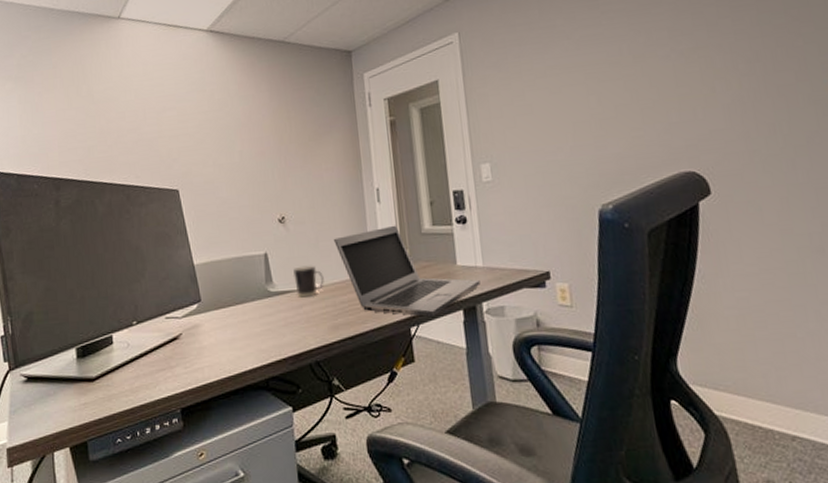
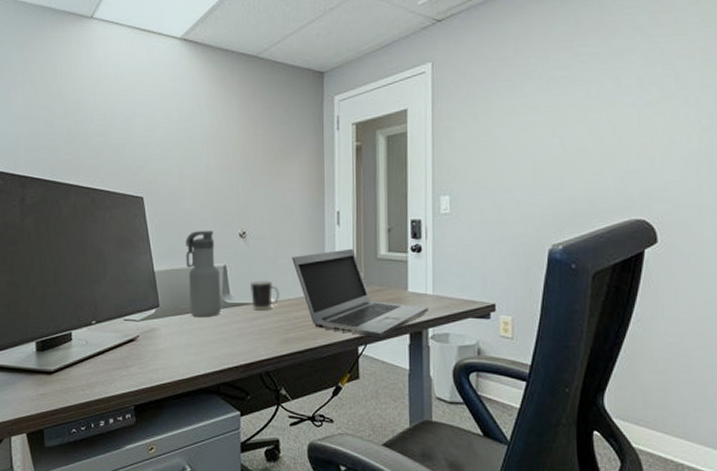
water bottle: none [224,218,265,310] -> present [185,231,221,318]

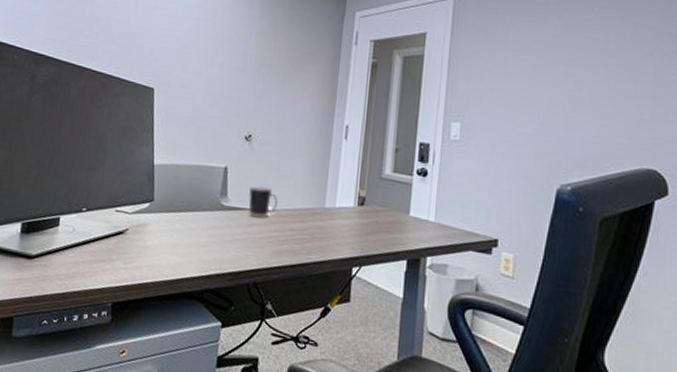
water bottle: present [185,231,221,318] -> none [184,128,220,218]
laptop: present [292,248,429,339] -> none [295,164,429,262]

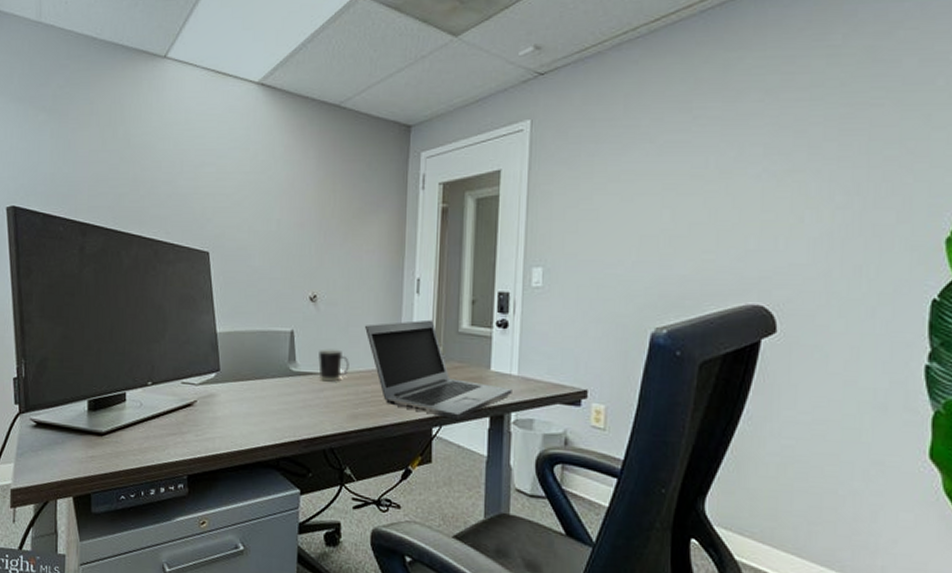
laptop: none [295,164,429,262] -> present [365,319,512,421]

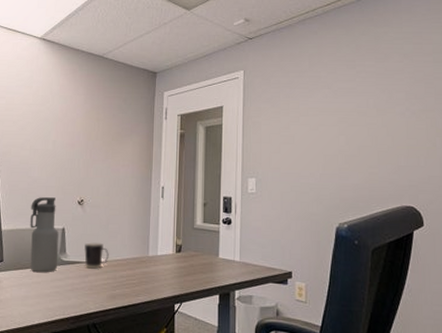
water bottle: none [251,292,286,386] -> present [30,197,58,273]
laptop: present [365,319,512,421] -> none [122,218,236,298]

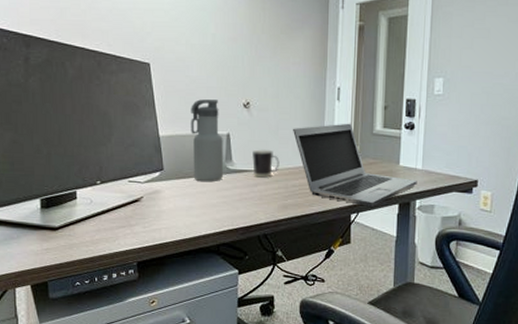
laptop: none [122,218,236,298] -> present [293,123,417,208]

